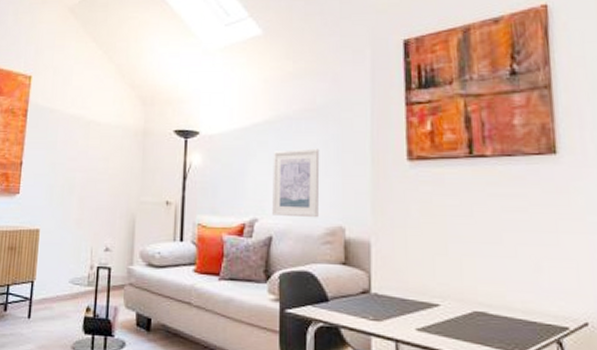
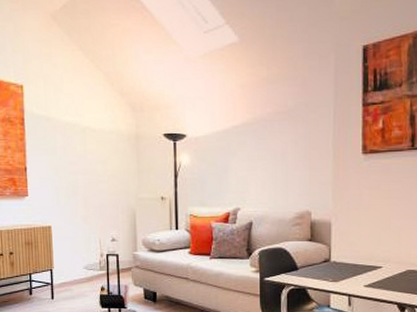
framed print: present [272,148,320,218] -> none [251,146,291,205]

